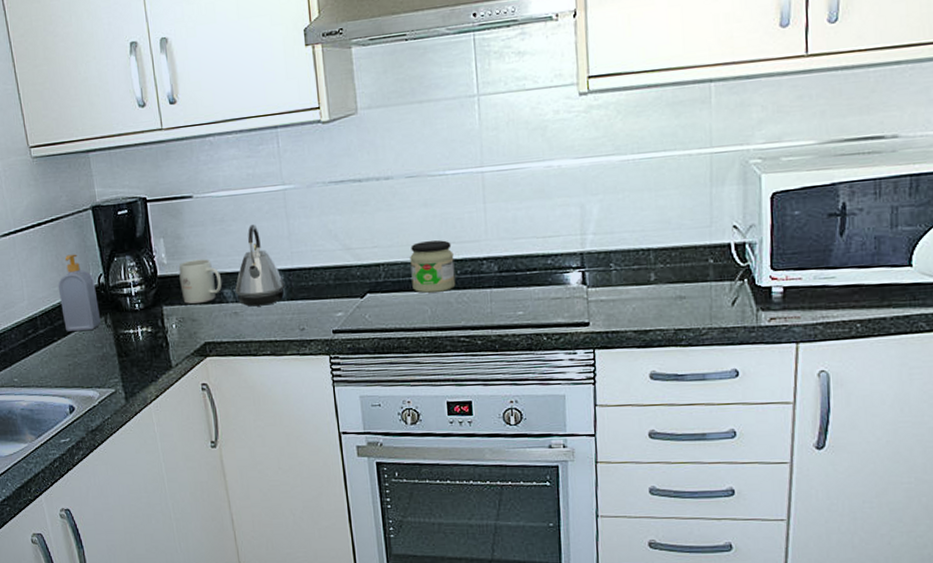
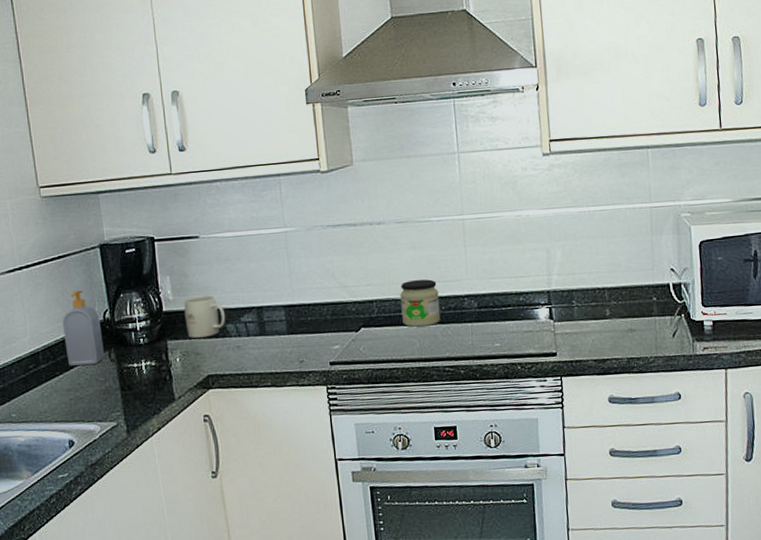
kettle: present [235,225,284,307] -> none [238,264,285,341]

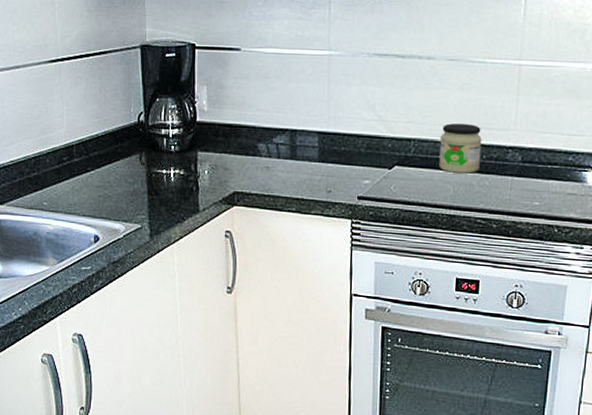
soap bottle: present [62,290,105,366] -> none [98,89,136,165]
mug: present [184,295,226,338] -> none [217,110,259,153]

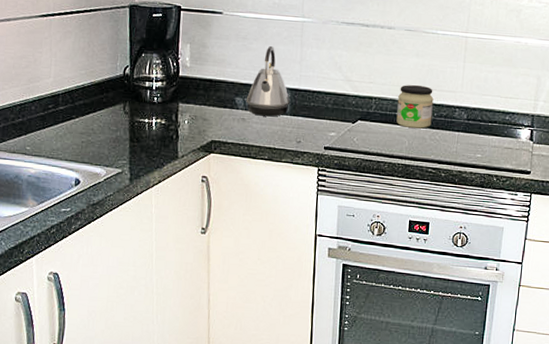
kettle: none [269,85,318,164] -> present [246,46,290,117]

